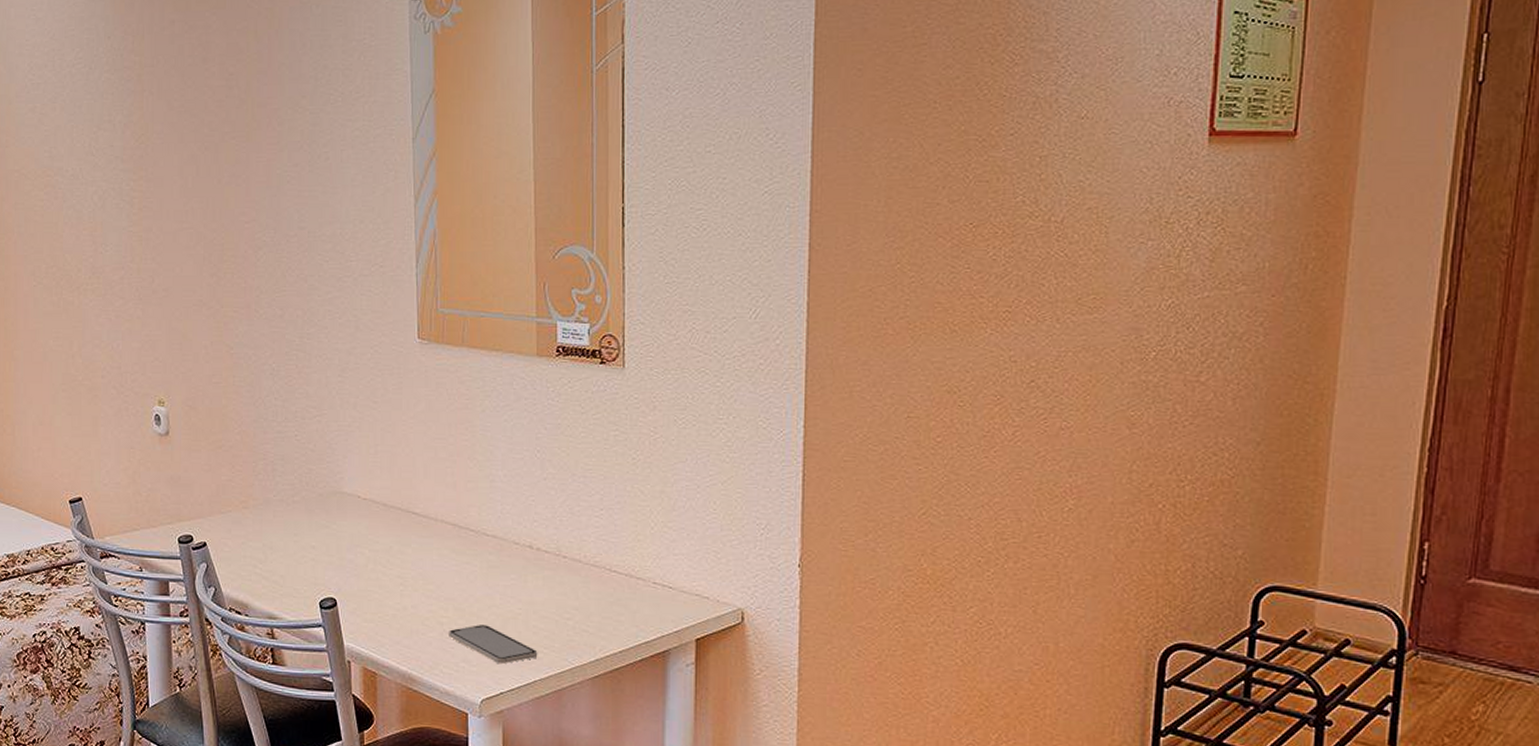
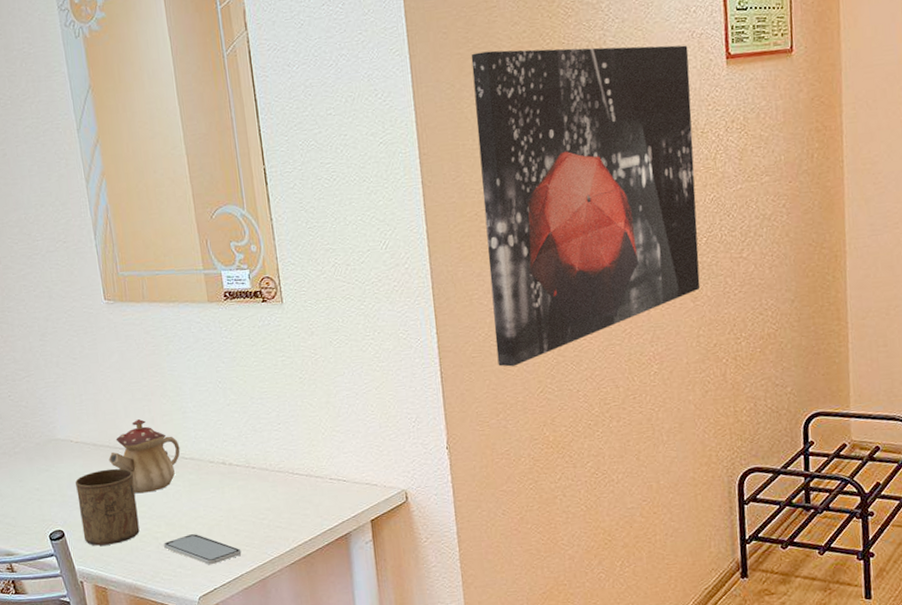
cup: none [357,535,424,624] -> present [75,468,140,546]
teapot: none [398,481,482,569] -> present [108,418,180,494]
wall art: none [874,96,1161,479] -> present [471,45,701,367]

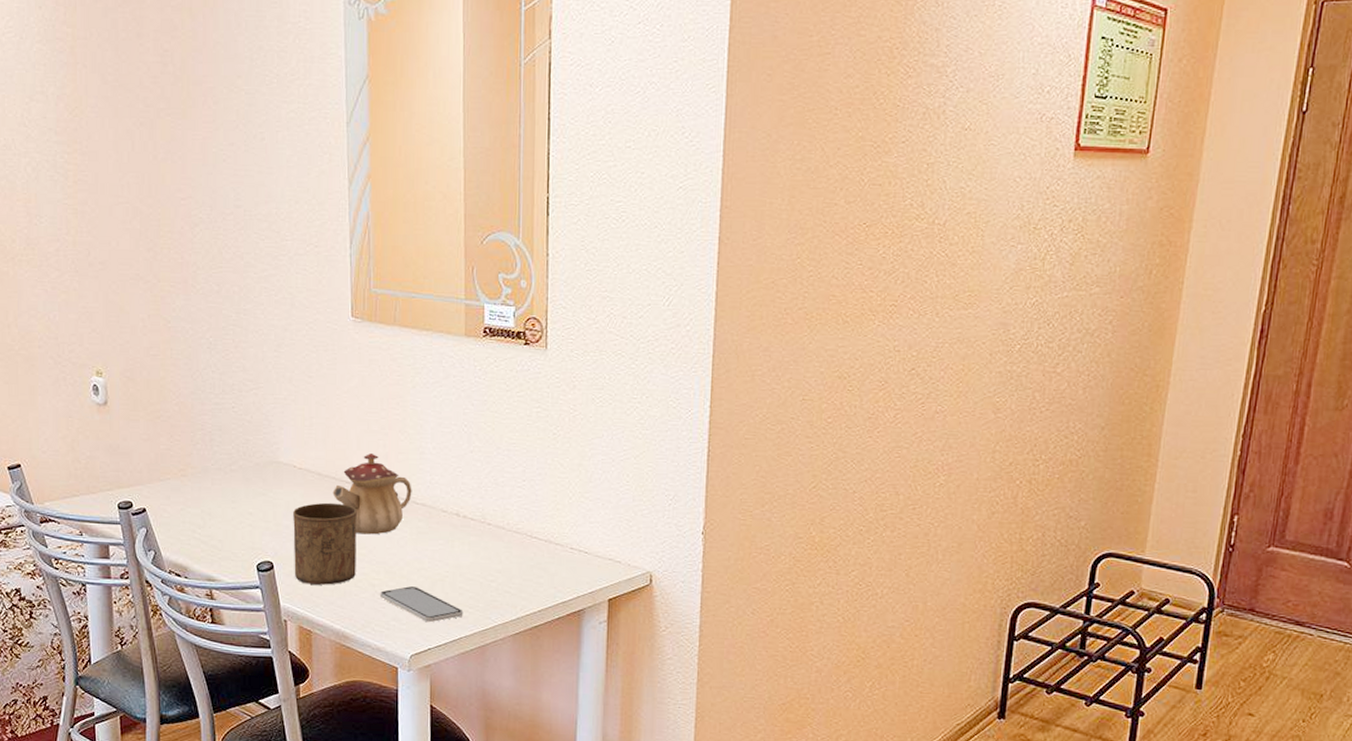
wall art: present [471,45,701,367] -> none [772,102,1035,455]

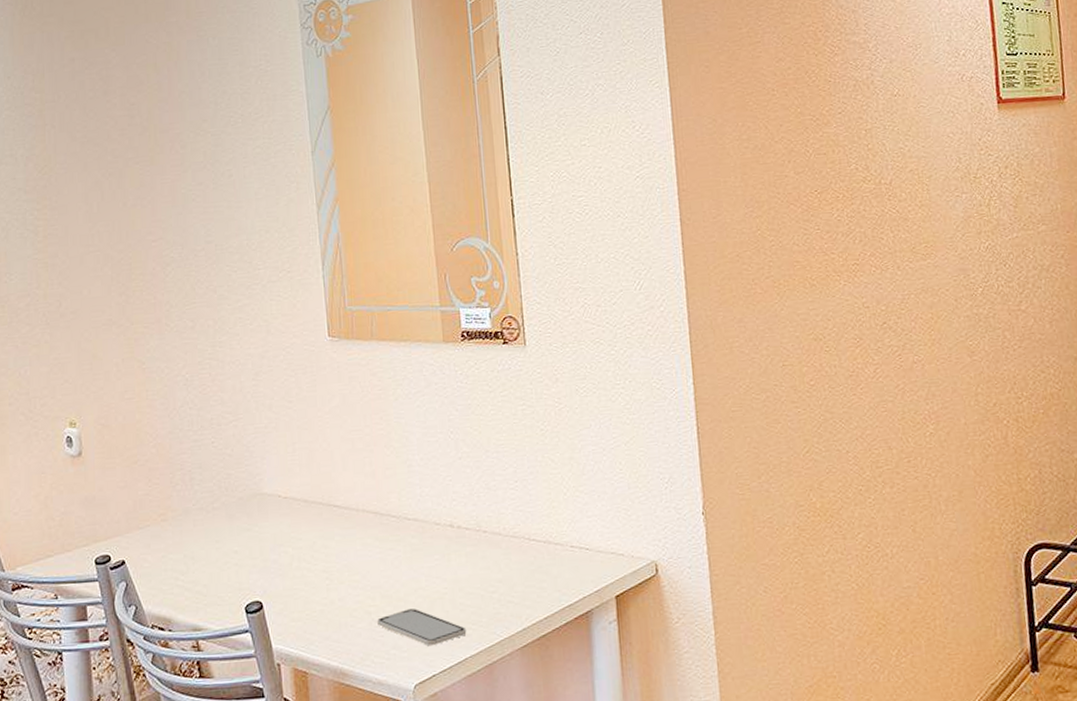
cup: present [293,502,357,585] -> none [281,529,350,621]
teapot: present [332,452,412,535] -> none [320,472,403,560]

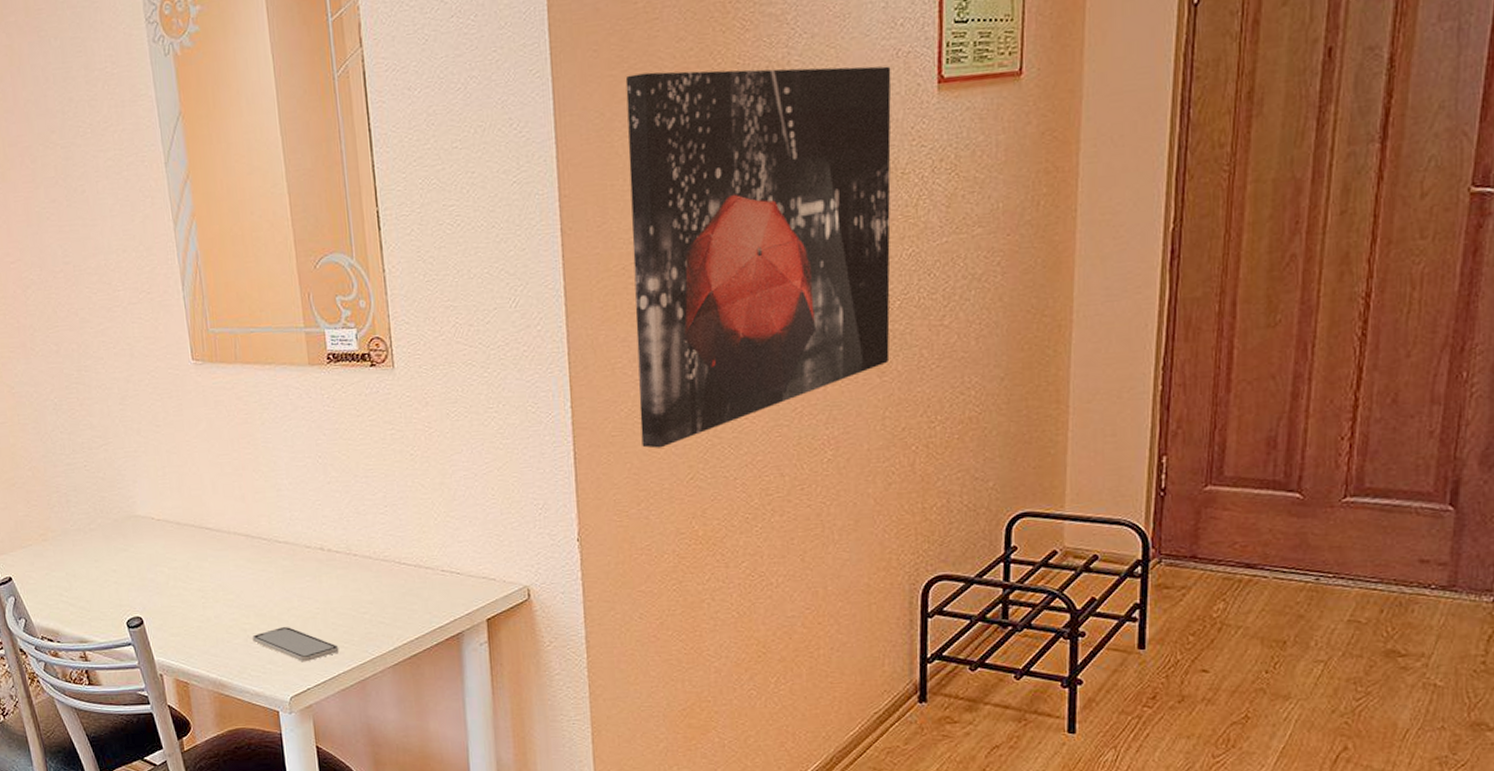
wall art: none [734,86,978,423] -> present [625,66,892,448]

